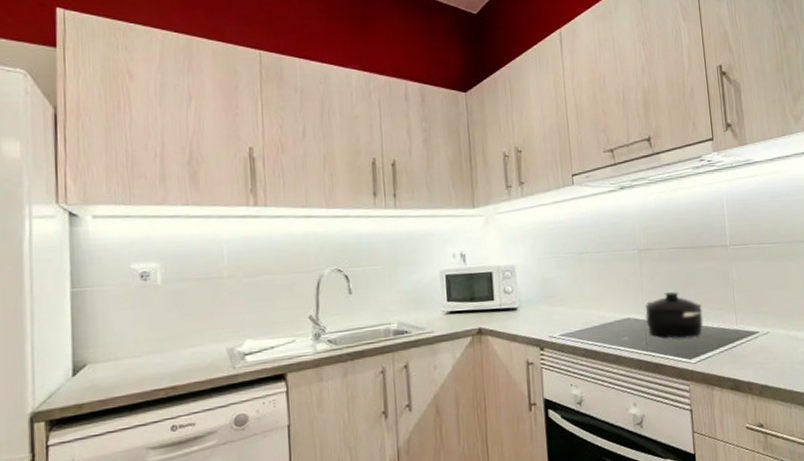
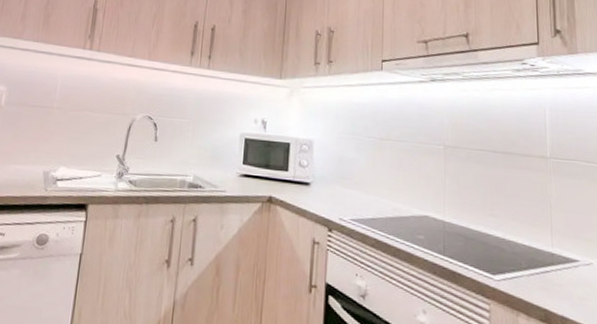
saucepan: present [645,291,703,339] -> none [445,195,512,251]

